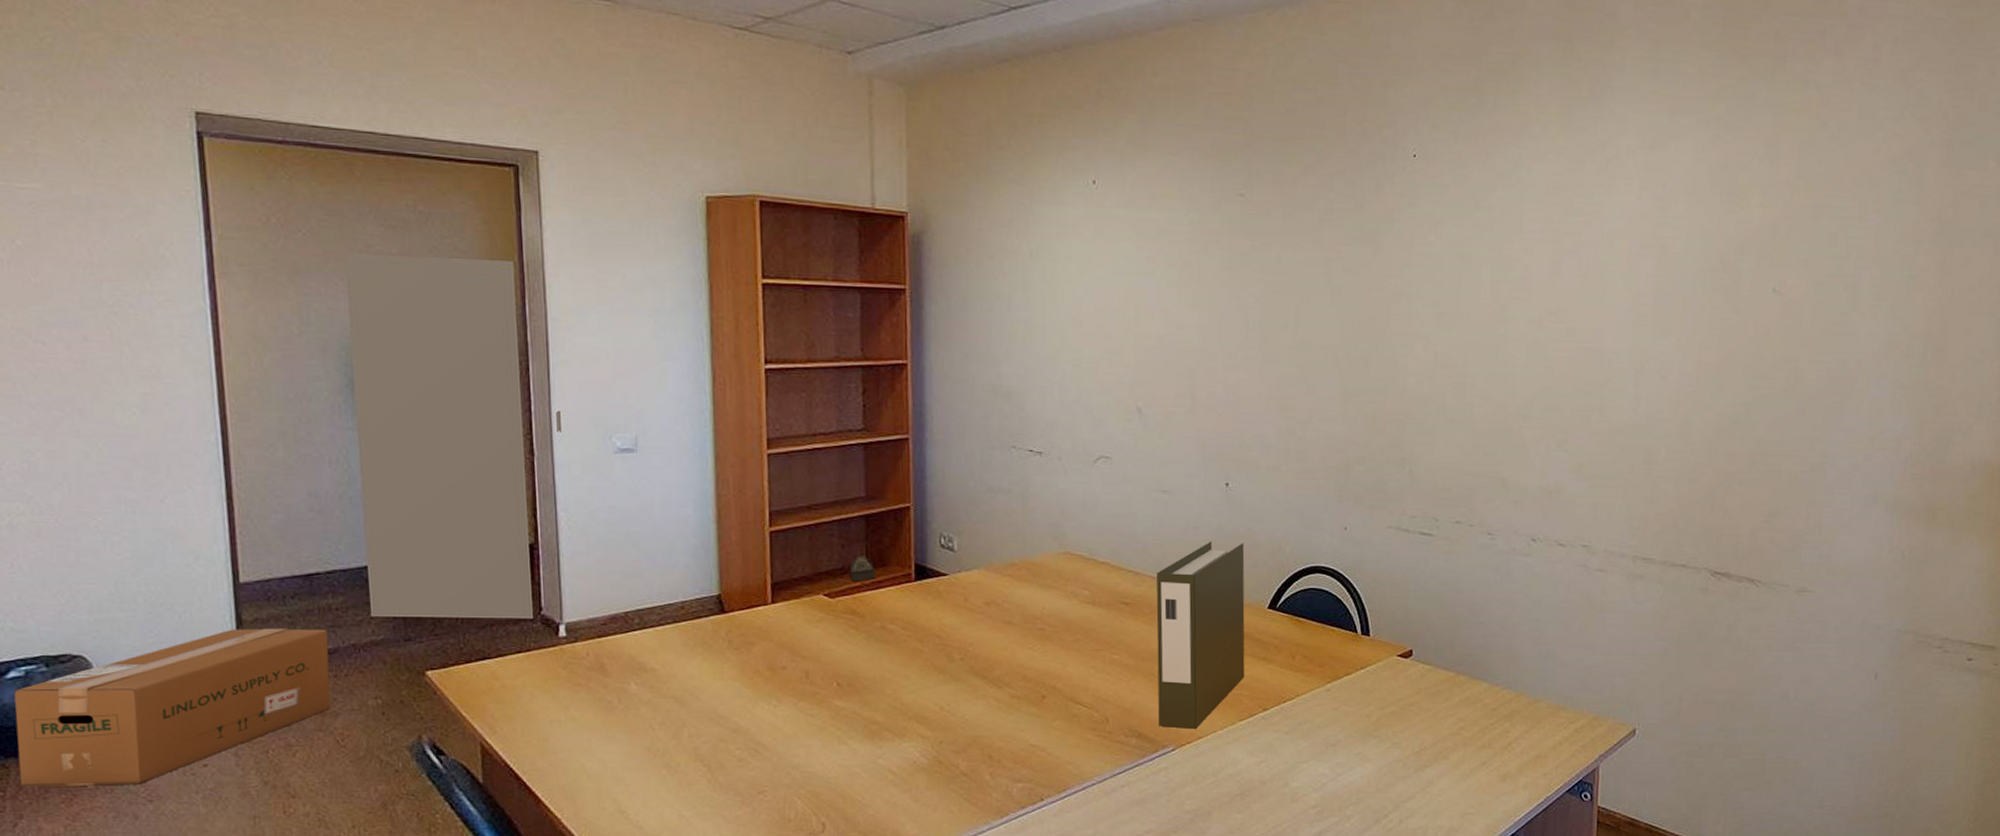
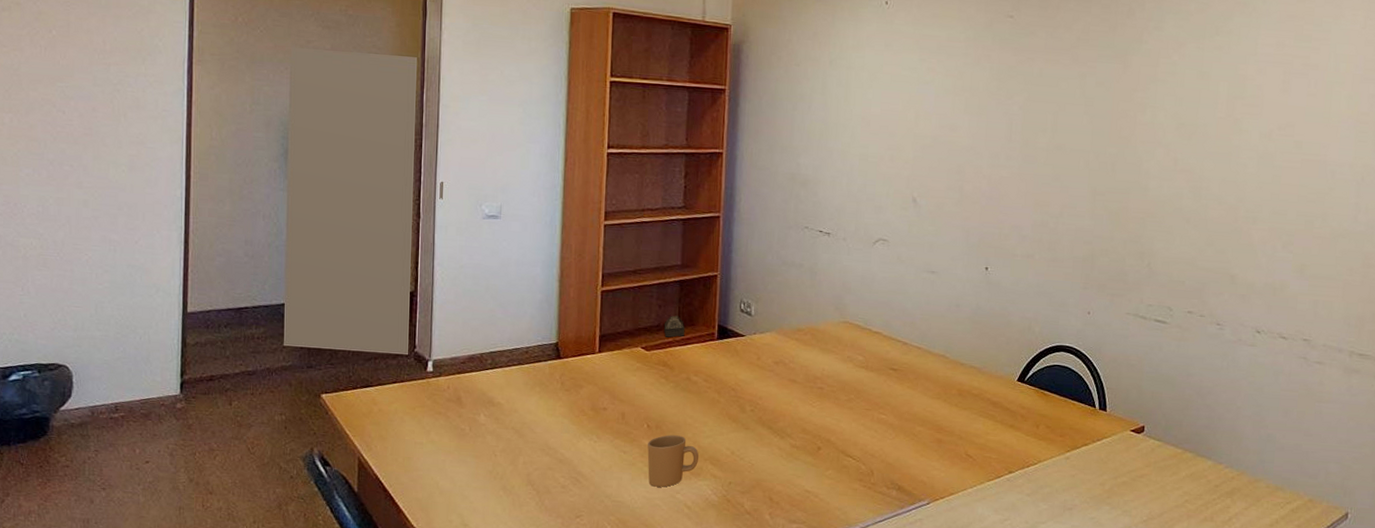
box: present [14,628,331,787] -> none [10,350,249,474]
mug: none [839,692,903,753] -> present [647,435,699,487]
binder: present [1156,541,1245,729] -> none [916,318,999,486]

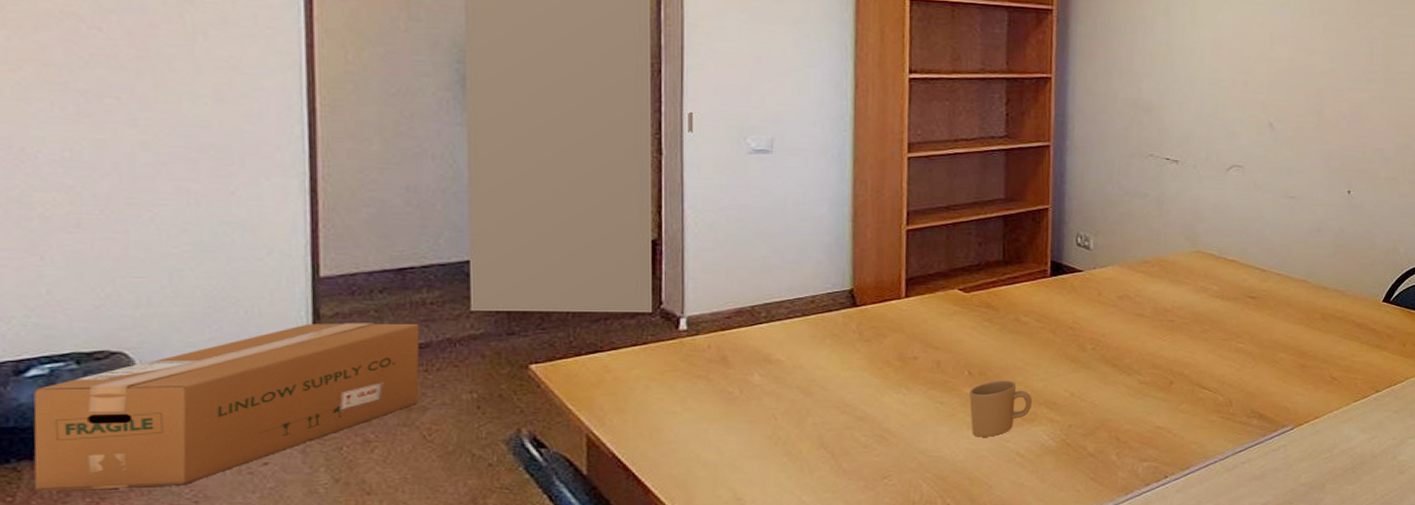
box: none [10,350,249,474] -> present [33,323,420,492]
decorative box: present [663,315,685,338] -> none [985,253,1012,277]

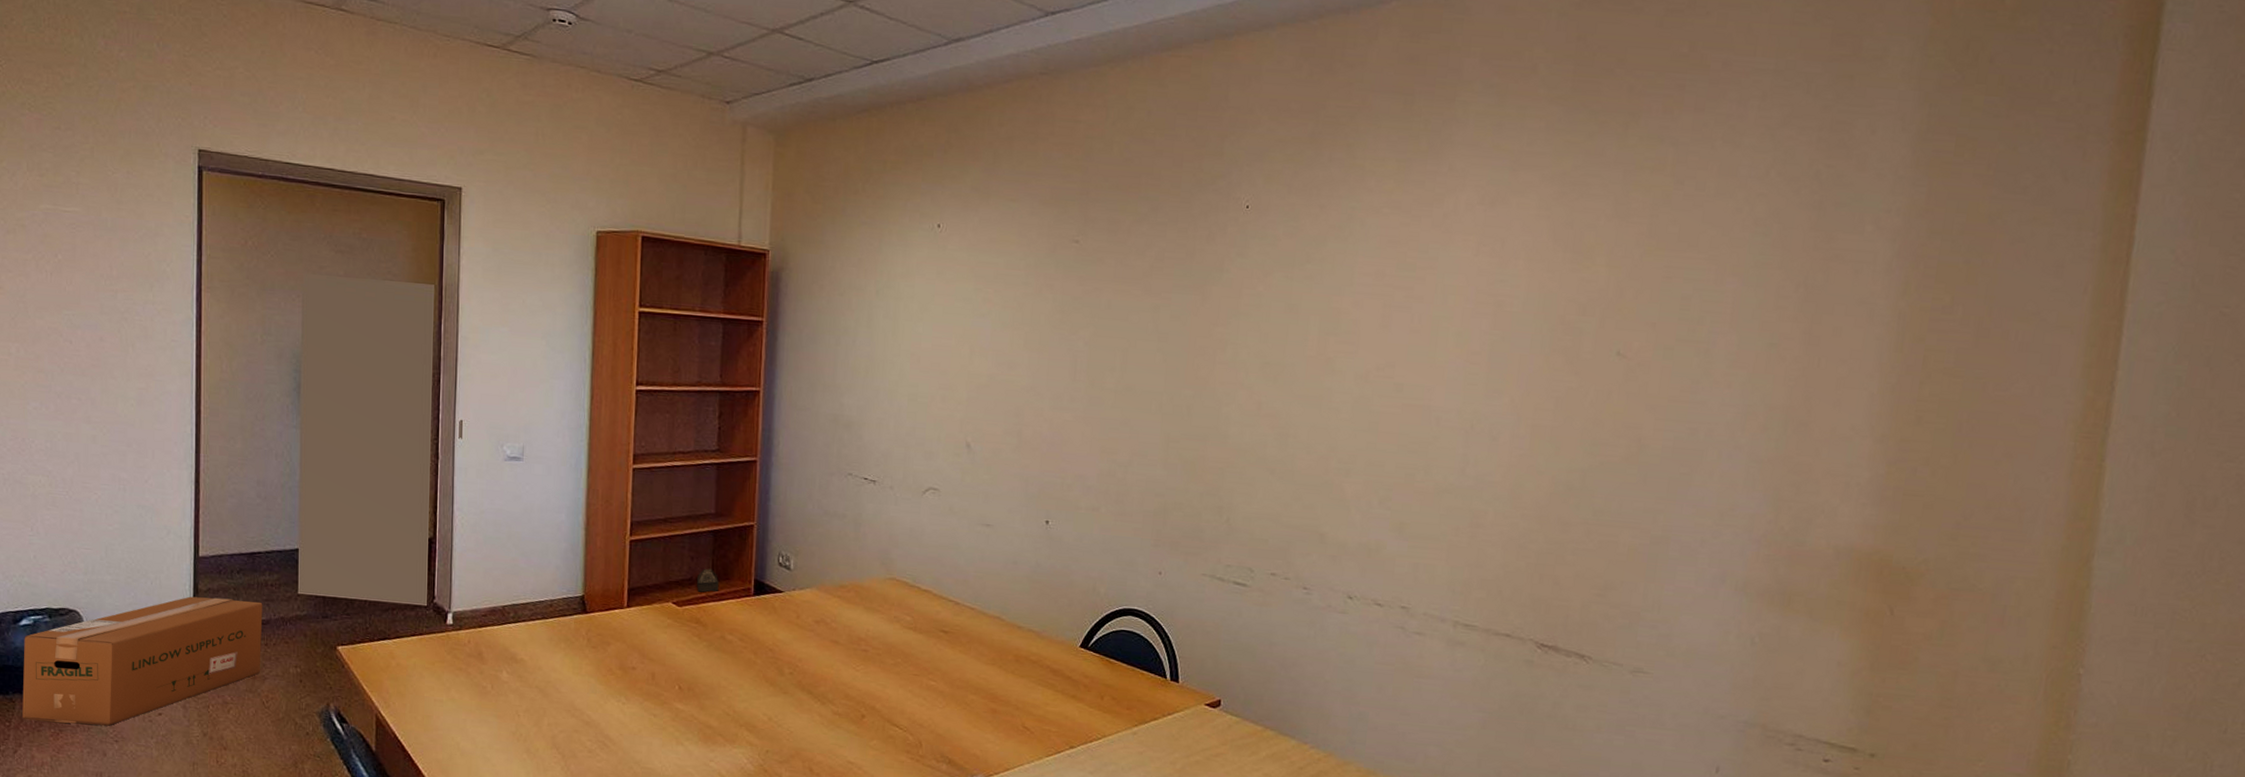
mug: present [969,380,1033,437] -> none [679,697,734,754]
decorative box: none [985,253,1012,277] -> present [696,568,719,593]

